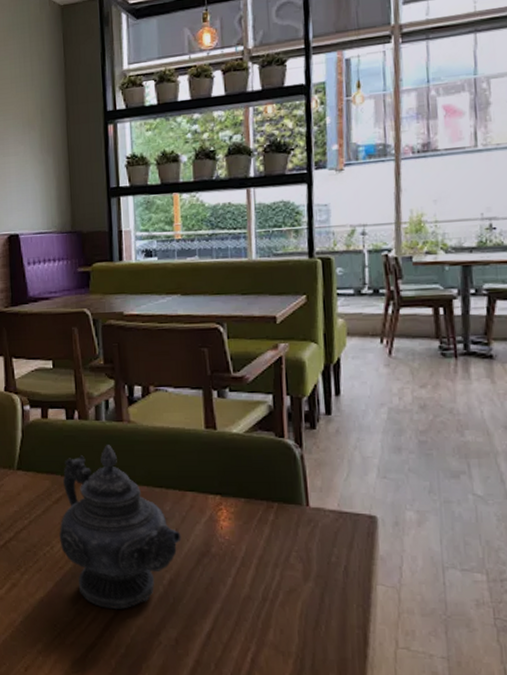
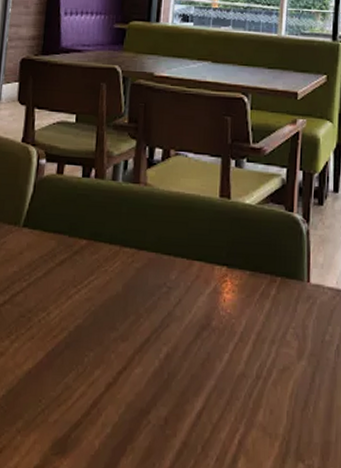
teapot: present [59,445,182,609] -> none [57,207,184,384]

